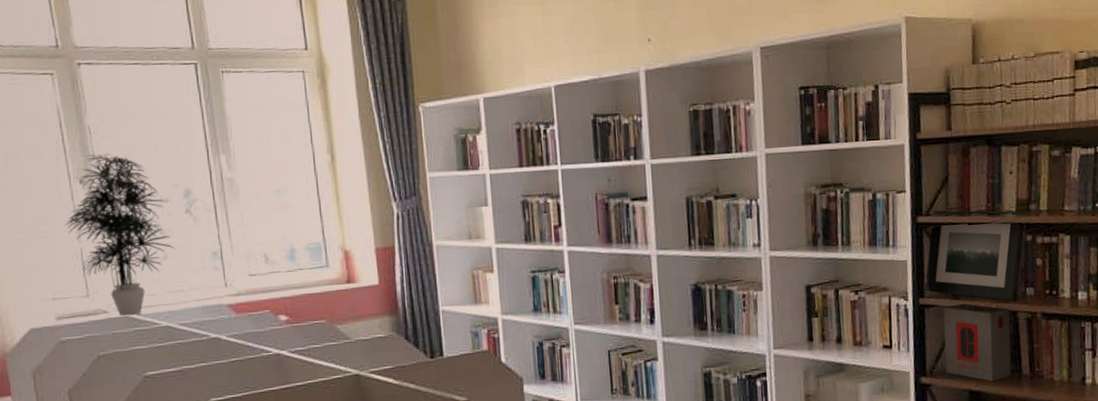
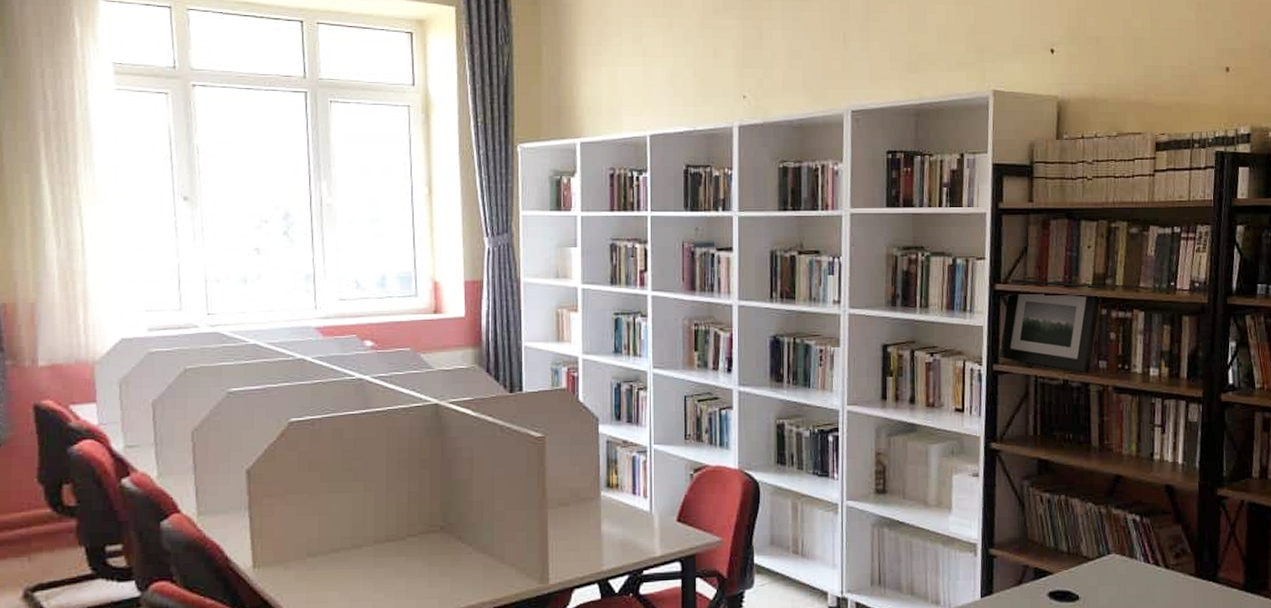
plant: present [65,154,175,317] -> none [165,173,270,332]
decorative box: present [943,303,1012,382] -> none [1015,372,1082,452]

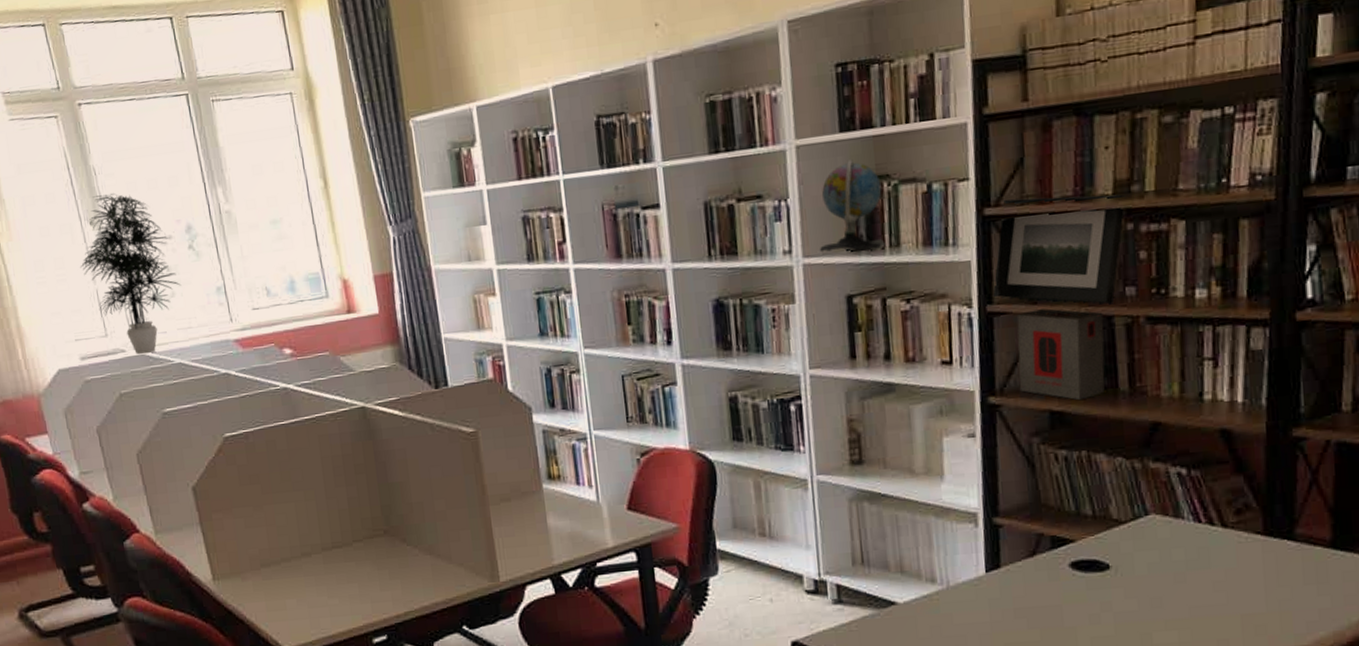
plant: none [165,173,270,332] -> present [80,193,182,355]
globe: none [861,231,918,310] -> present [817,159,887,254]
decorative box: none [1015,372,1082,452] -> present [1016,308,1105,401]

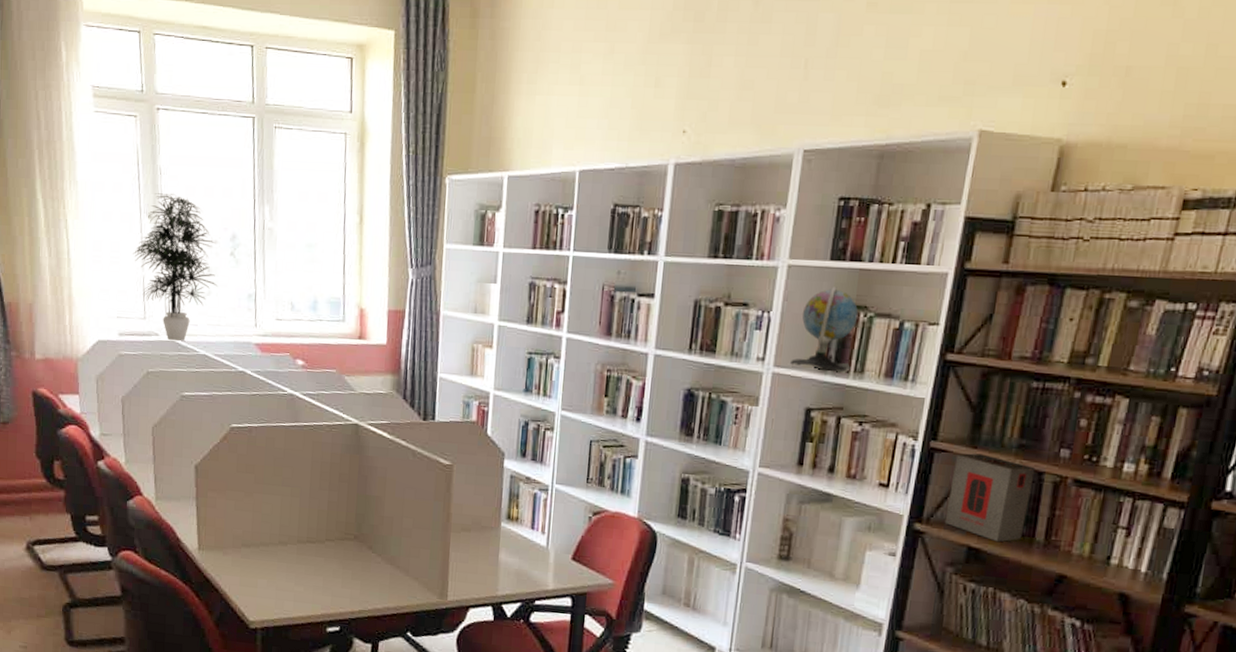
picture frame: present [992,194,1126,304] -> none [938,348,1080,461]

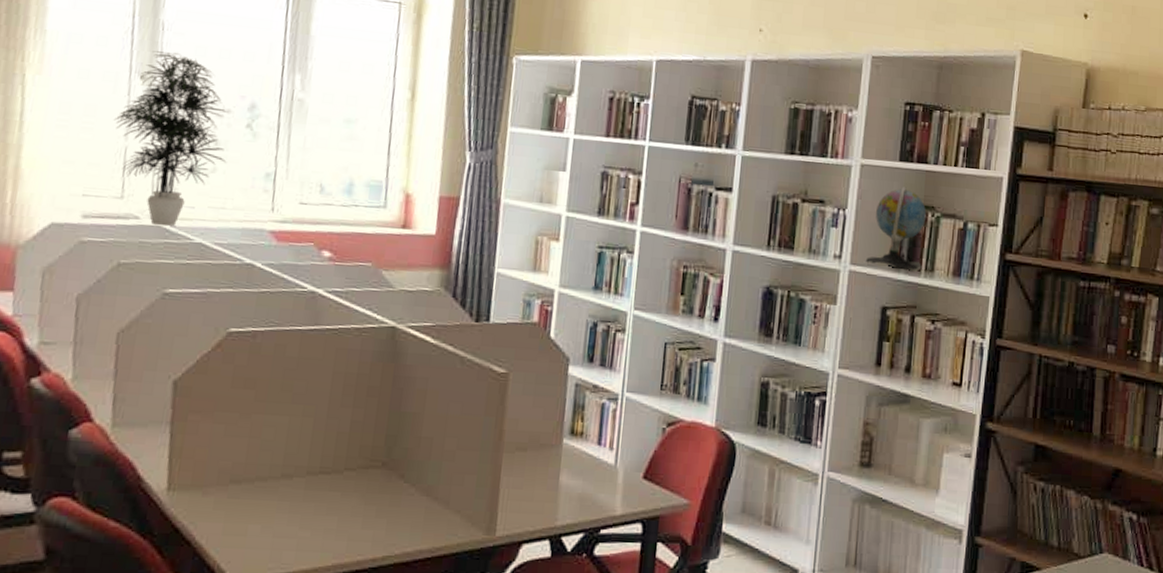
decorative box: present [944,453,1036,542] -> none [1013,350,1088,439]

